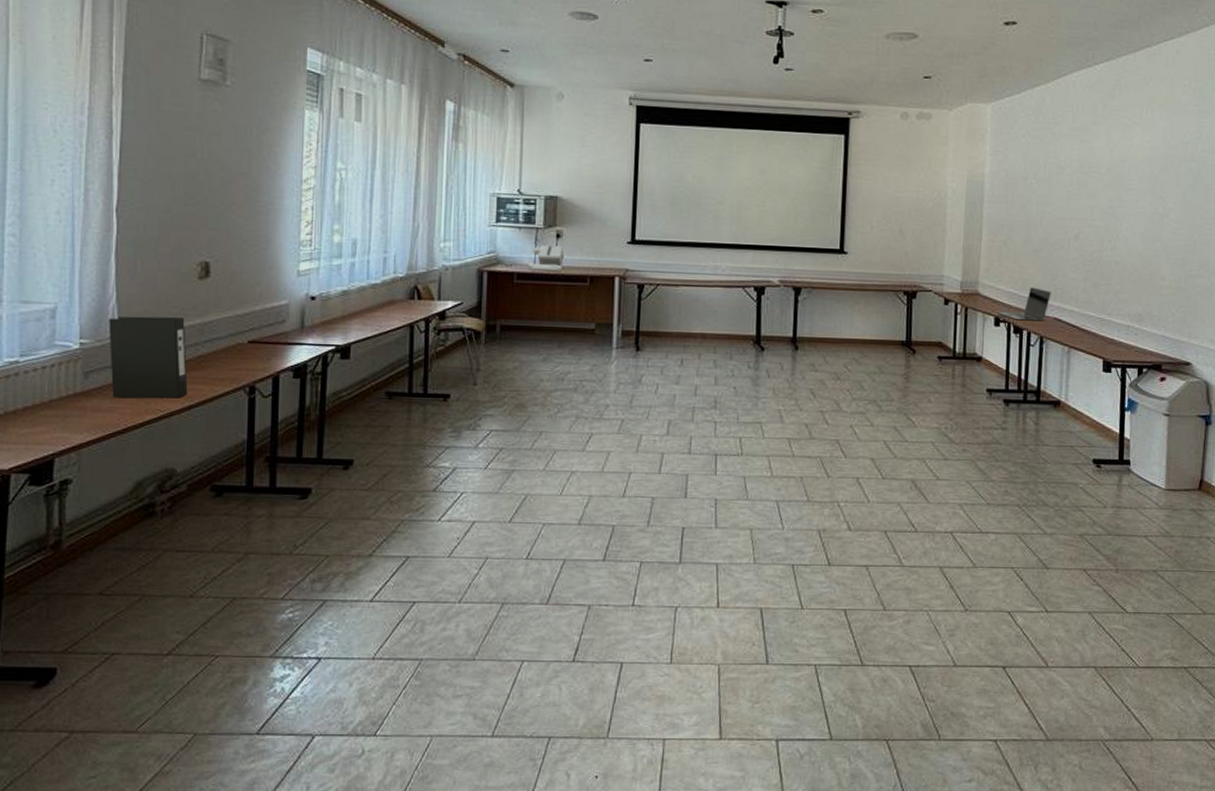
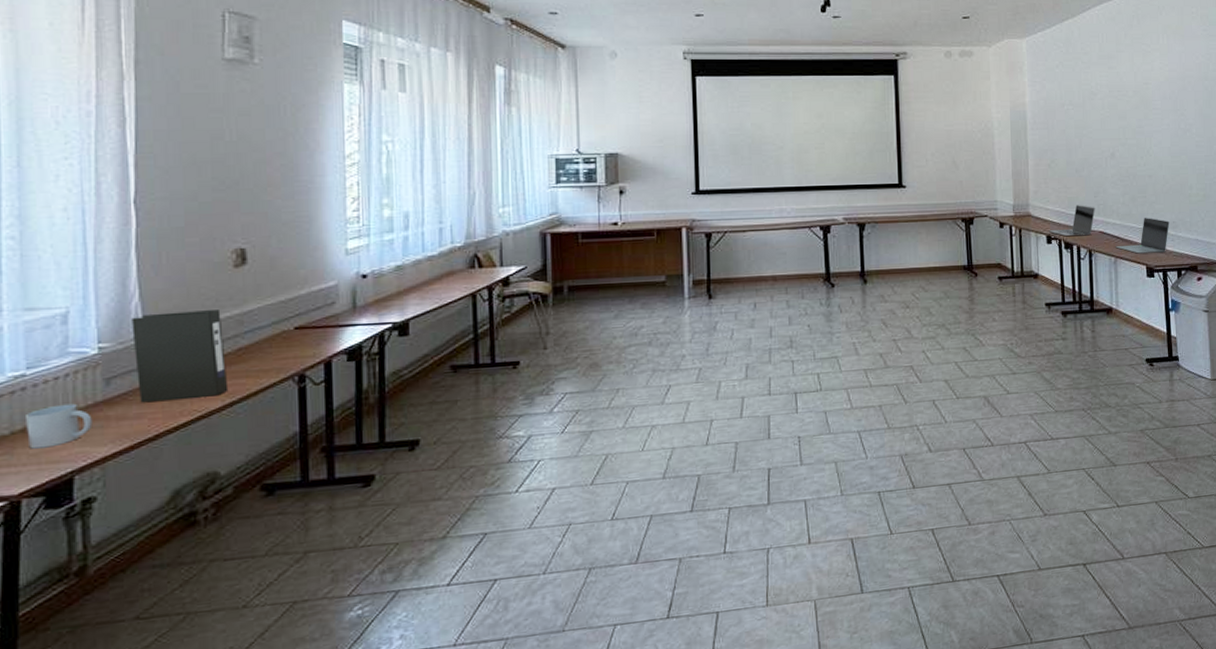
mug: none [17,392,72,430] -> present [26,403,93,449]
printer: present [528,245,564,272] -> none [593,202,629,229]
laptop: none [1070,307,1134,347] -> present [1115,218,1170,254]

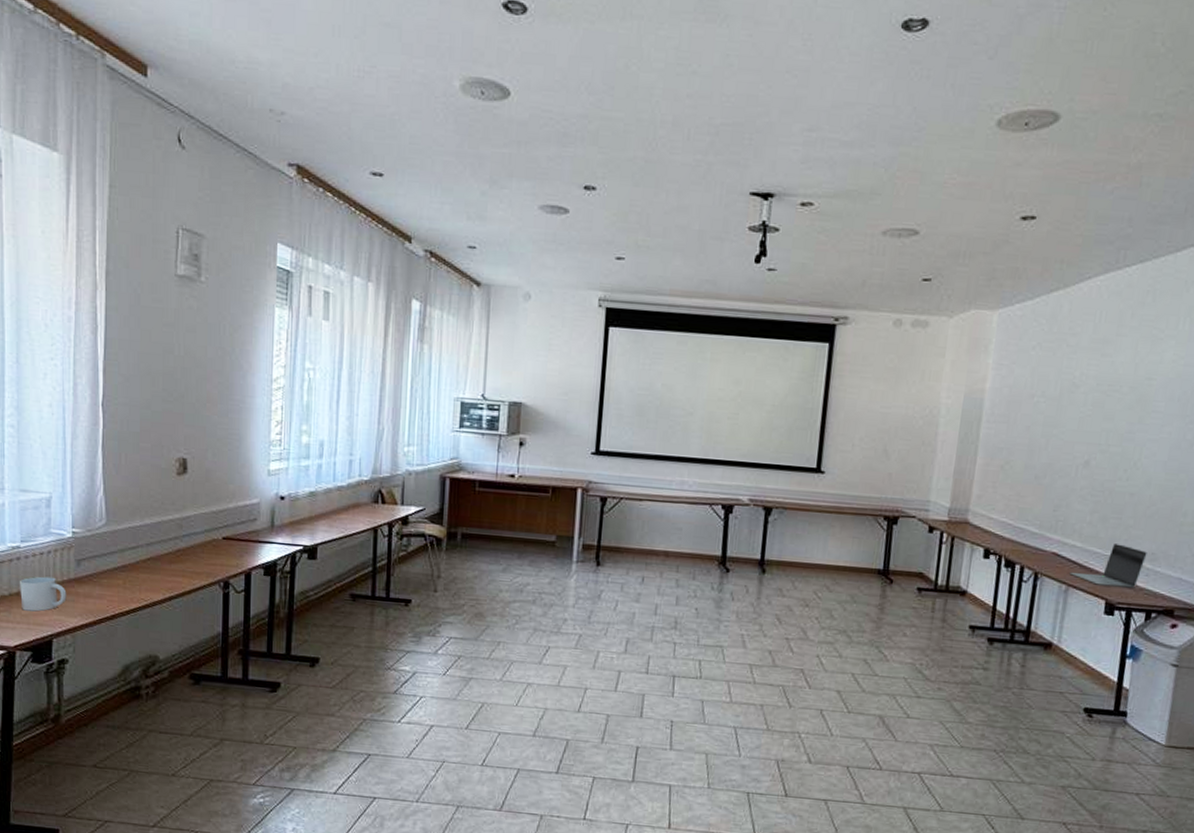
binder: present [132,310,229,403] -> none [97,508,169,589]
laptop: present [1049,205,1096,237] -> none [988,518,1052,556]

